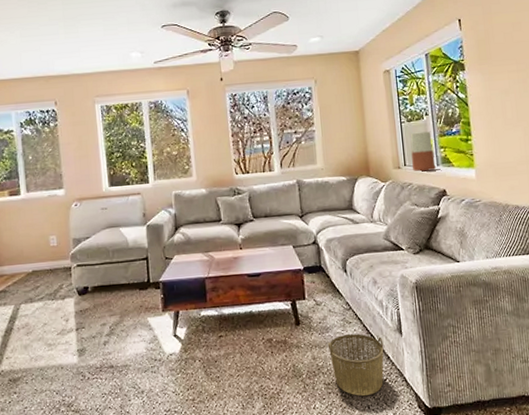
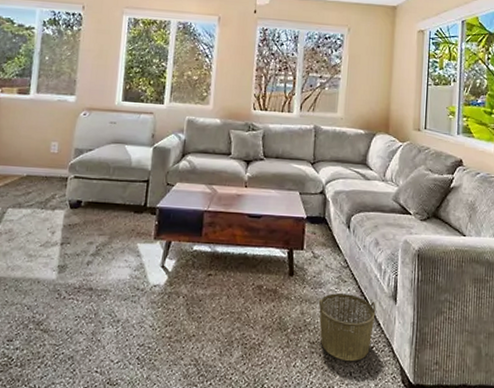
vase: present [410,131,436,172] -> none [433,97,457,139]

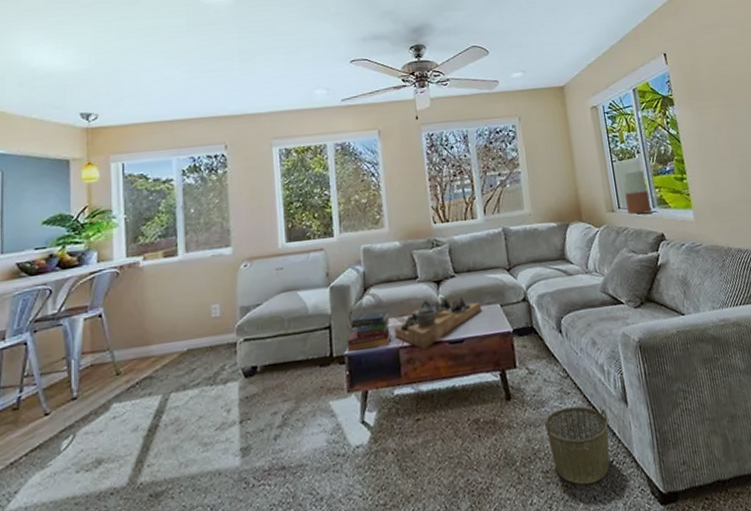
books: none [159,175,201,207] -> present [346,311,392,352]
decorative tray: none [202,175,283,217] -> present [394,298,483,350]
vase: none [433,97,457,139] -> present [622,170,652,215]

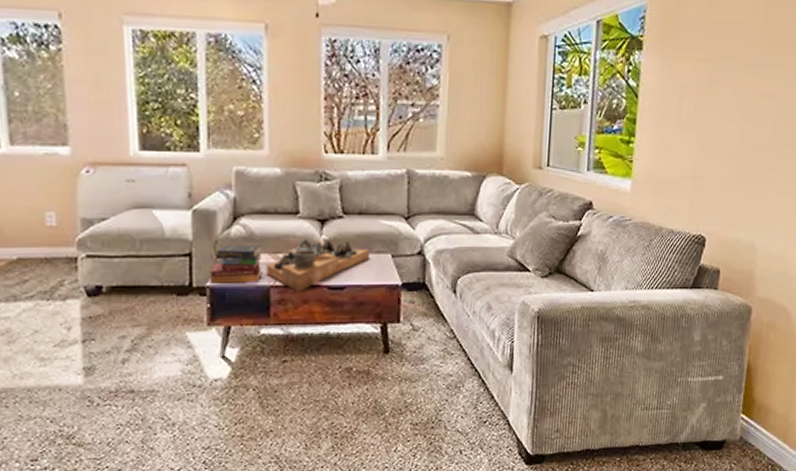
basket: present [543,406,610,486] -> none [420,367,489,440]
vase: present [622,170,652,215] -> none [557,124,587,176]

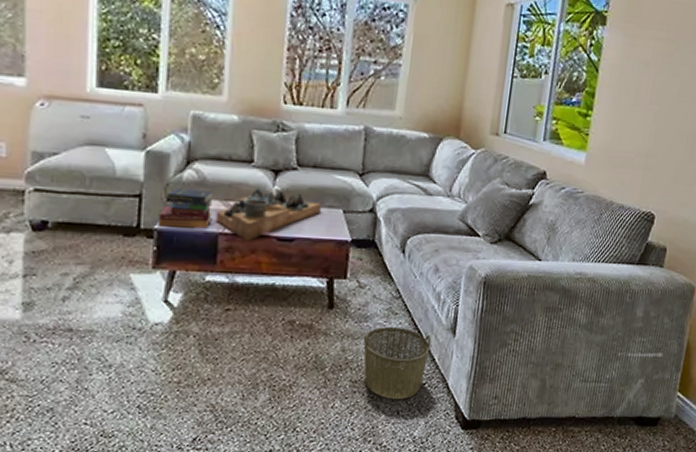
basket: none [420,367,489,440] -> present [363,327,432,400]

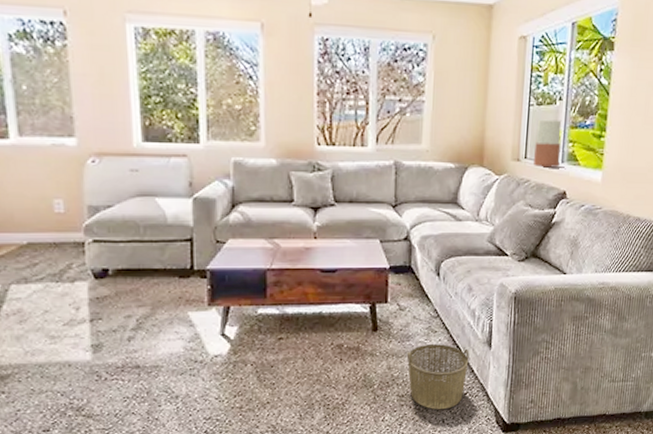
books: present [157,188,214,229] -> none [209,230,259,267]
decorative tray: present [215,188,323,241] -> none [263,225,361,274]
vase: none [513,92,546,146] -> present [534,119,562,168]

